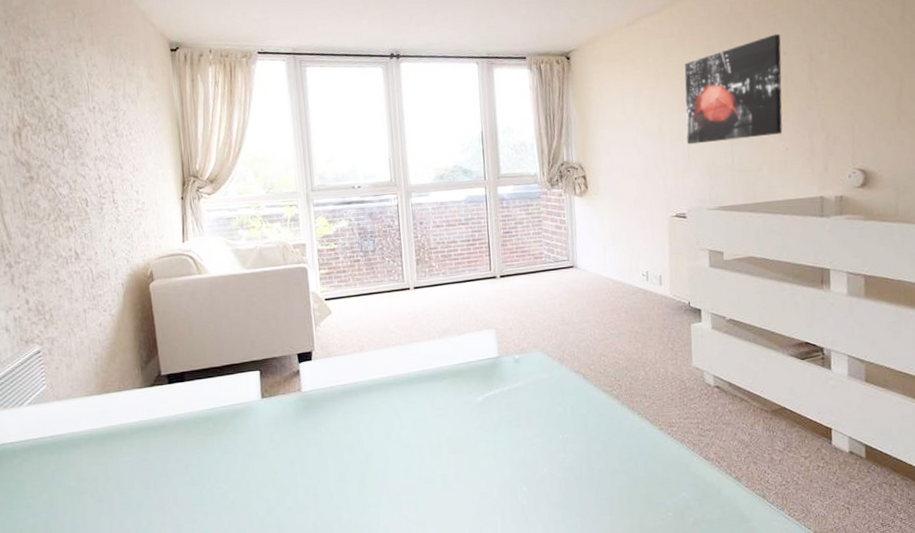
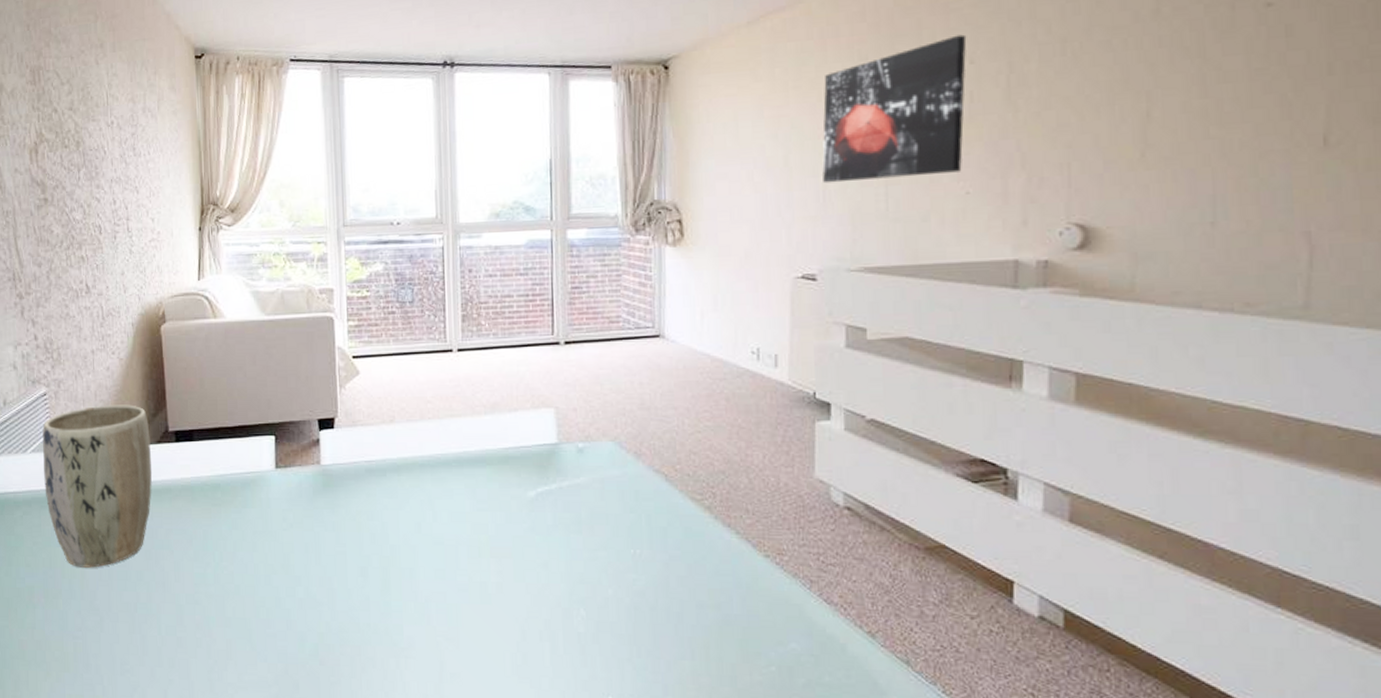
plant pot: none [38,355,148,503] -> present [42,405,152,568]

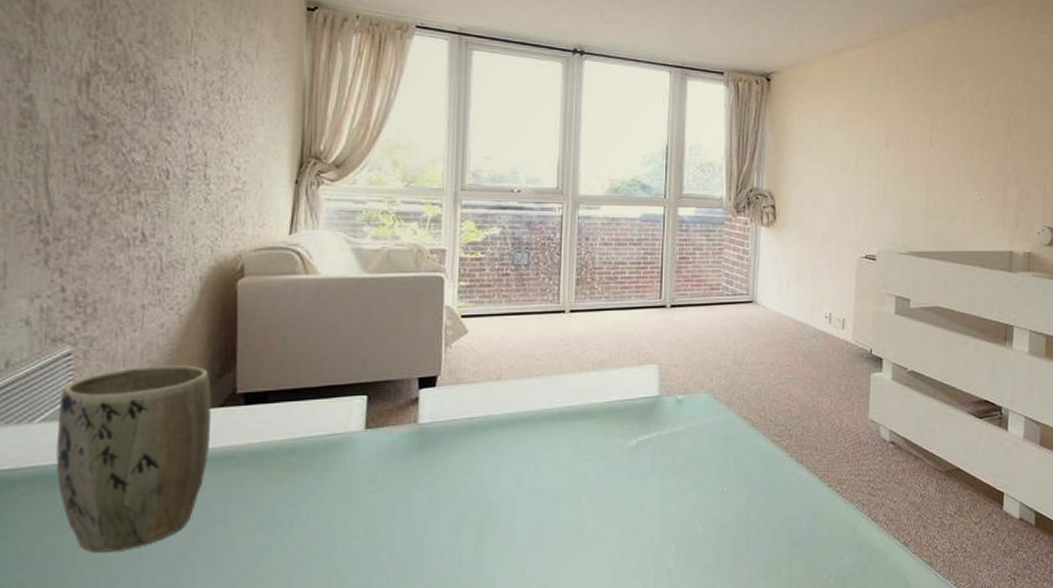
wall art: present [822,34,967,183] -> none [883,83,984,185]

